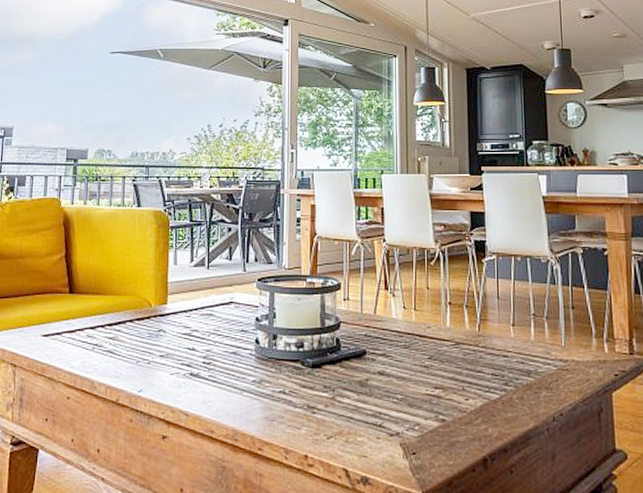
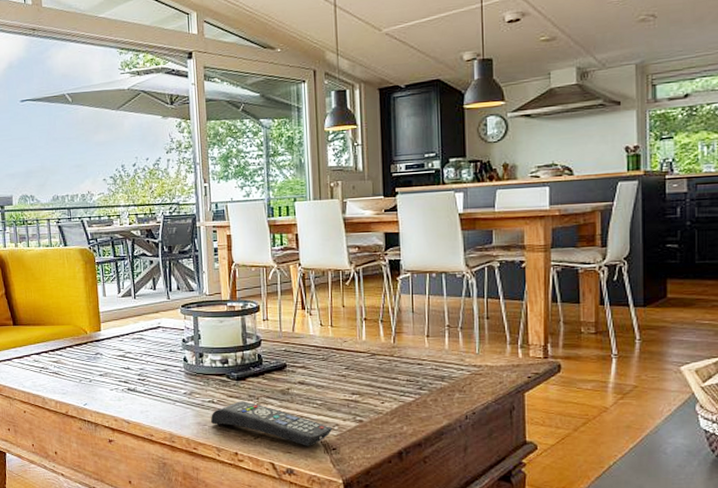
remote control: none [281,392,413,449] -> present [211,401,333,446]

